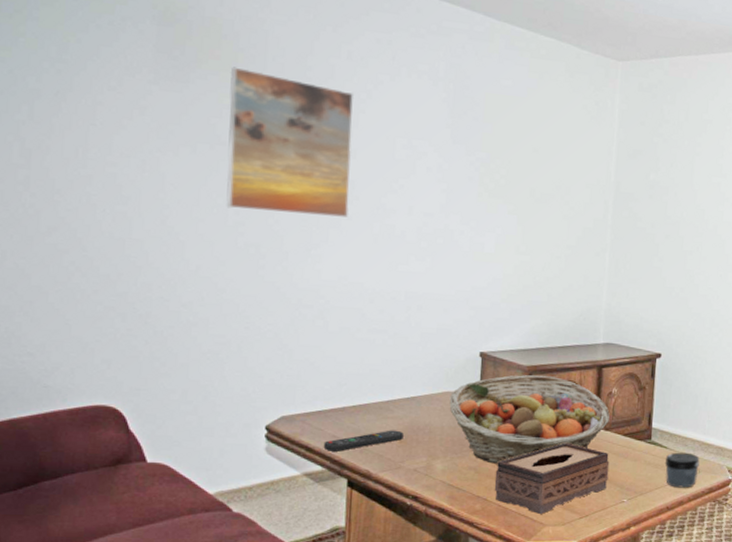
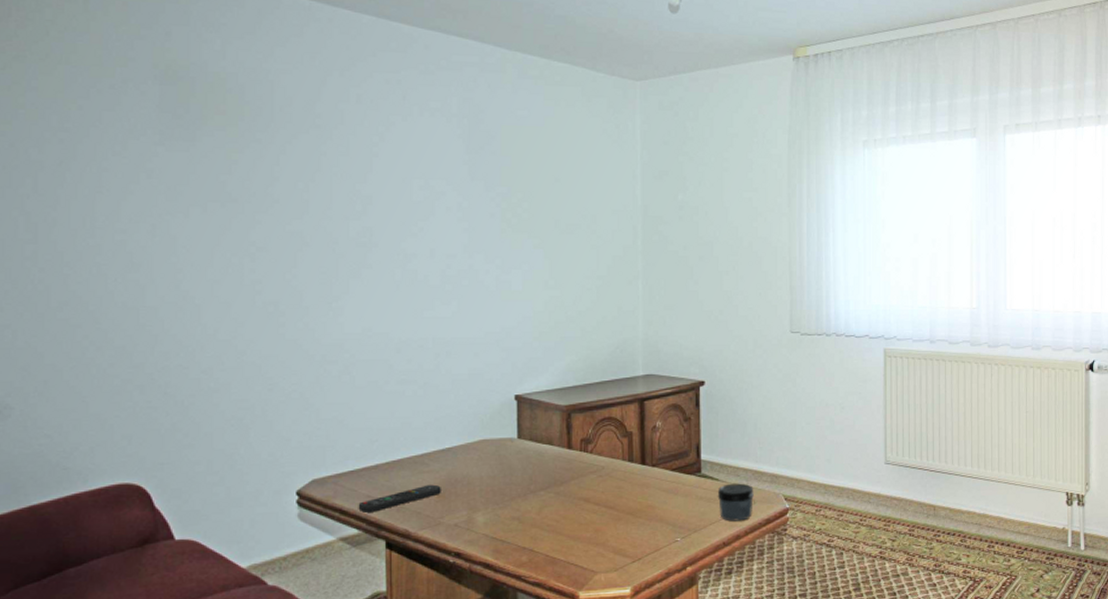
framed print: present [226,66,355,217] -> none [237,120,369,267]
fruit basket: present [449,375,611,464] -> none [487,413,657,512]
tissue box: present [494,442,610,514] -> none [540,483,659,561]

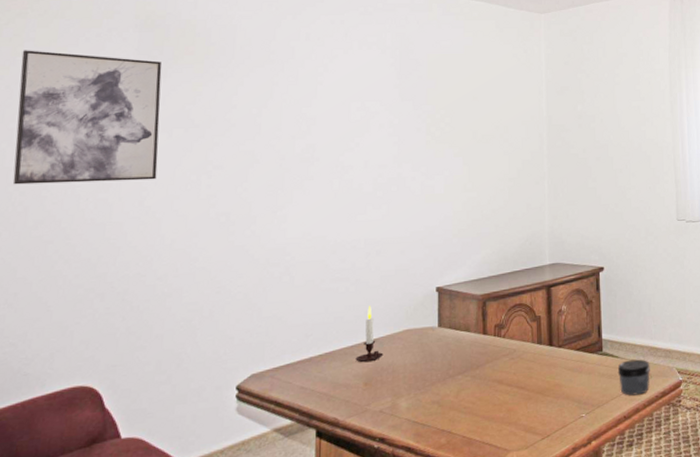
wall art: none [24,101,193,261] -> present [12,50,162,185]
remote control: present [358,484,441,513] -> none [292,373,368,403]
candle: none [426,411,457,473] -> present [355,305,384,363]

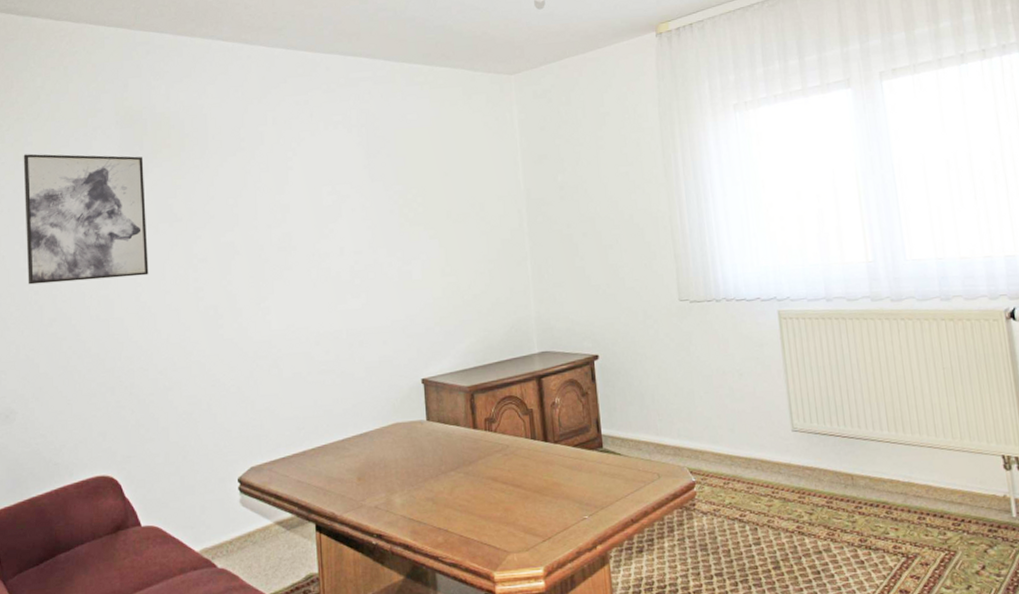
candle: present [355,305,384,363] -> none [347,398,374,457]
jar: present [617,359,650,396] -> none [621,457,658,497]

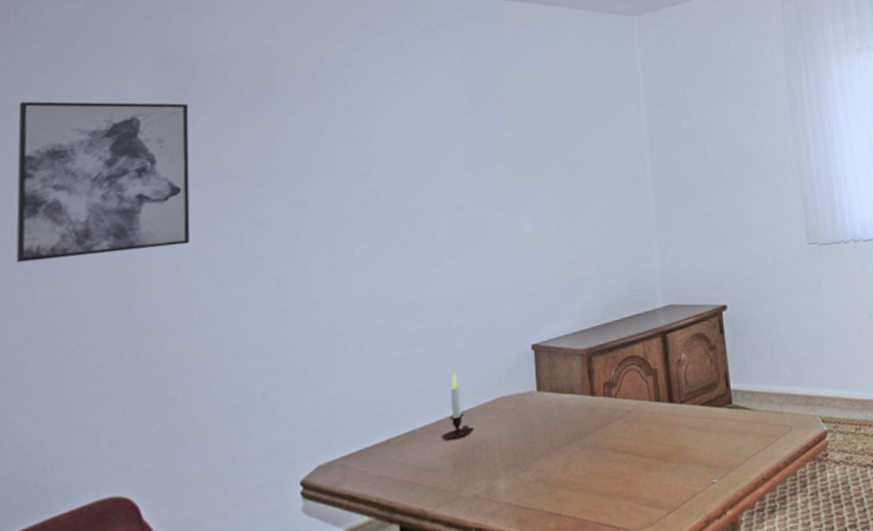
candle: none [347,398,374,457] -> present [441,372,474,441]

